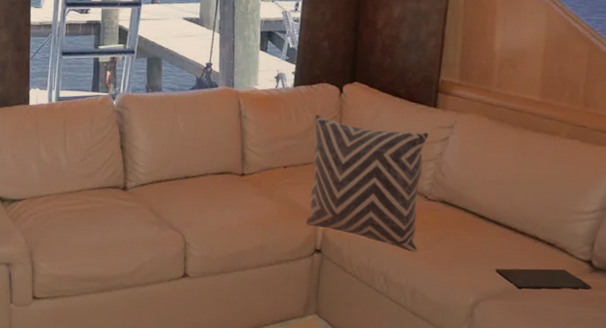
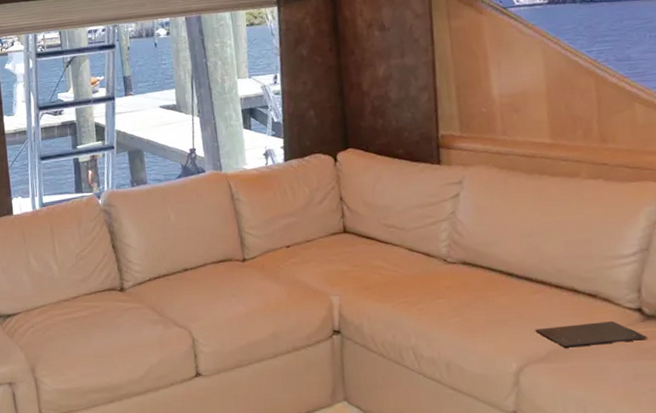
pillow: present [305,114,429,252] -> none [312,187,445,322]

